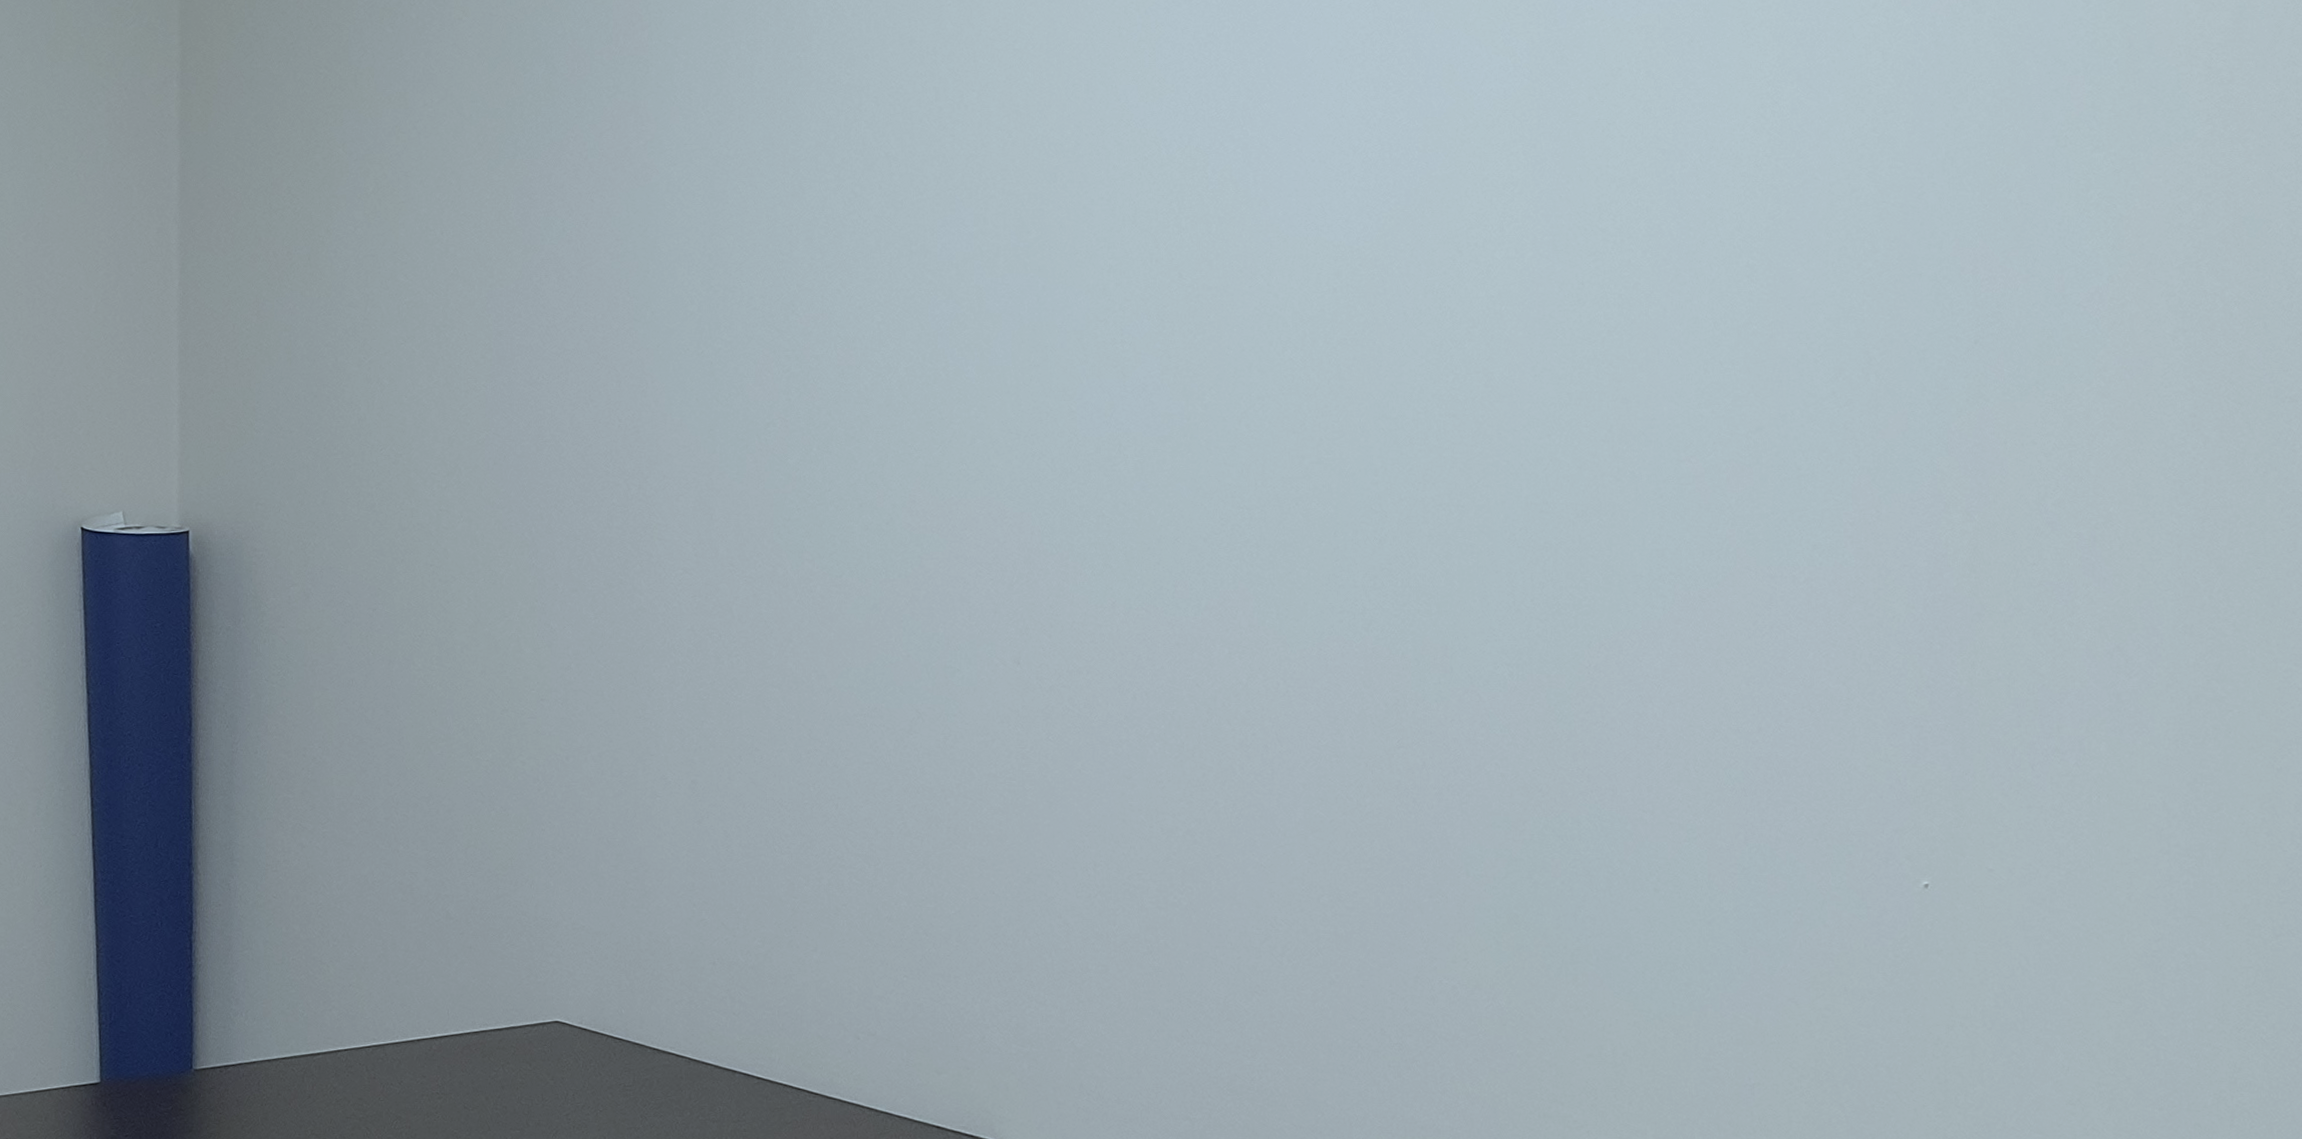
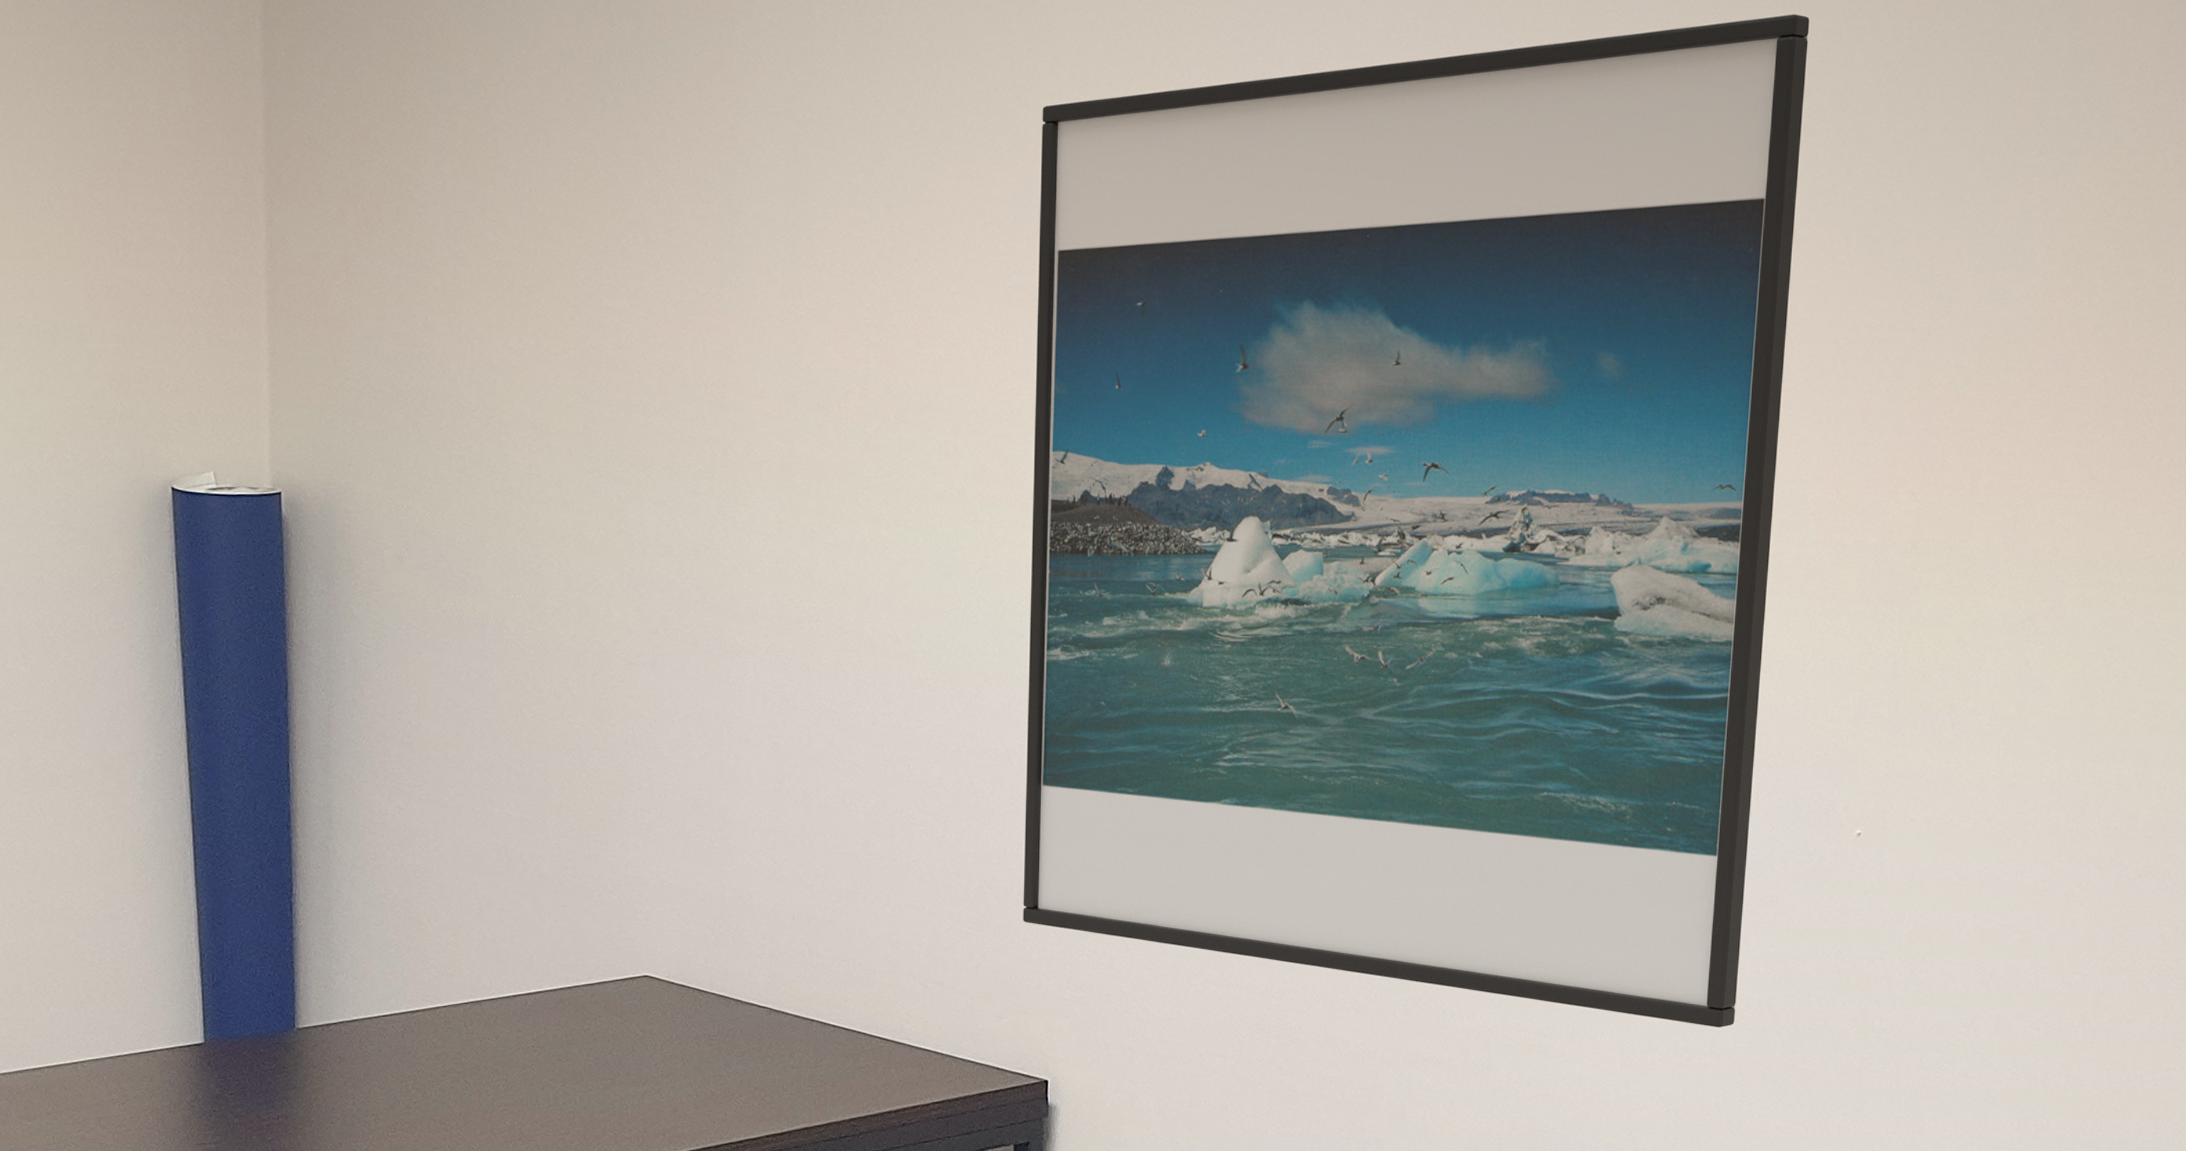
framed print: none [963,14,1816,1099] -> present [1023,14,1810,1027]

